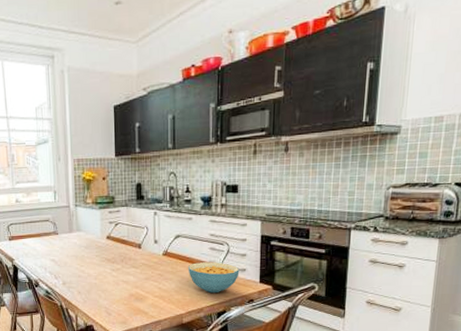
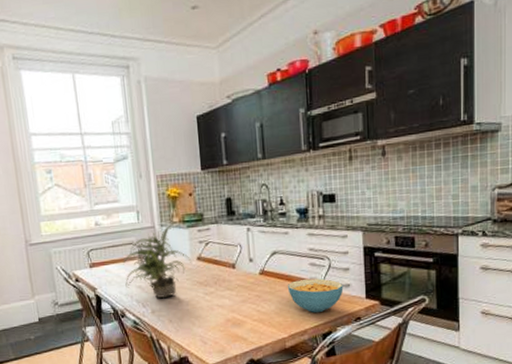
potted plant: none [39,202,102,272] -> present [123,221,192,299]

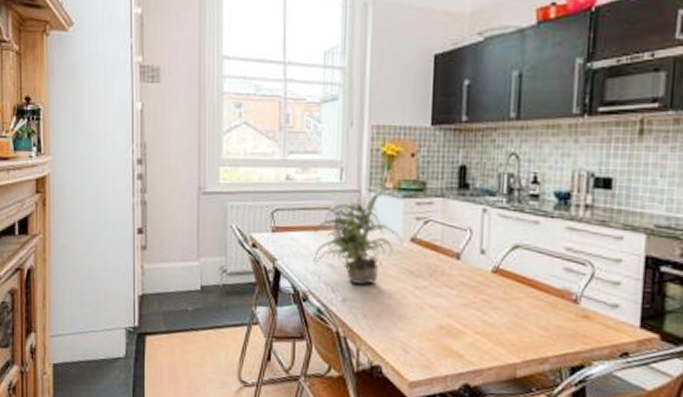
cereal bowl: present [287,278,344,313] -> none [528,288,609,338]

